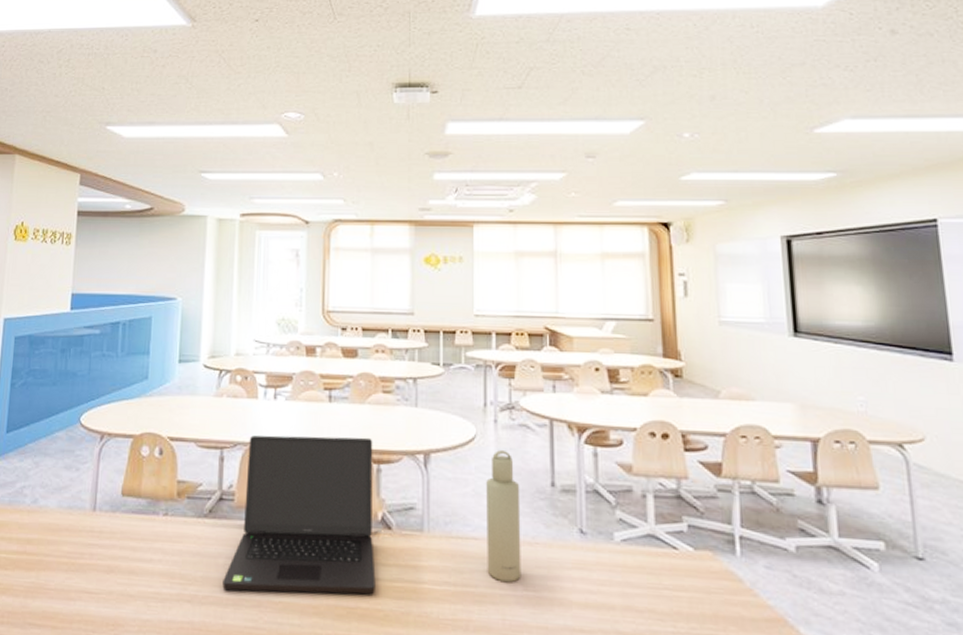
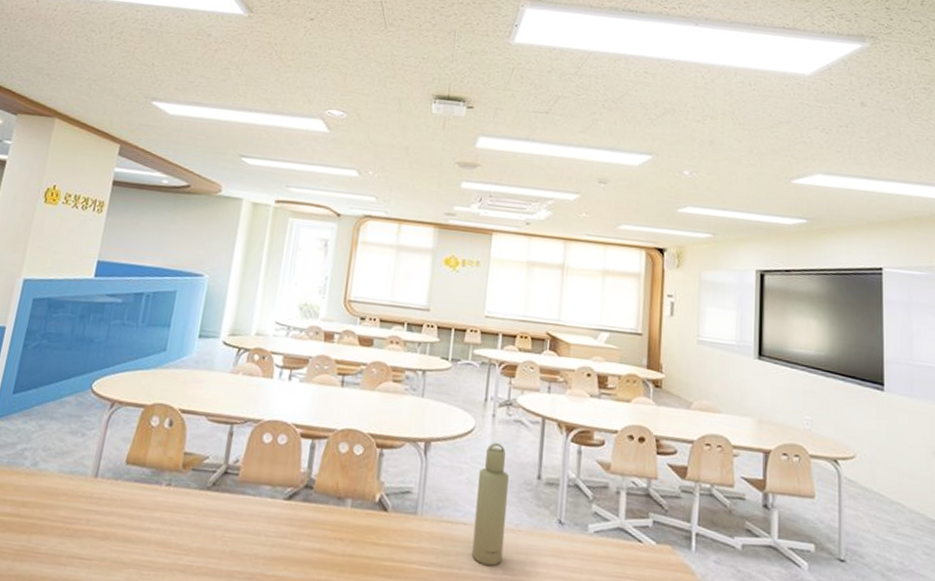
laptop: present [222,435,376,595] -> none [217,413,379,572]

